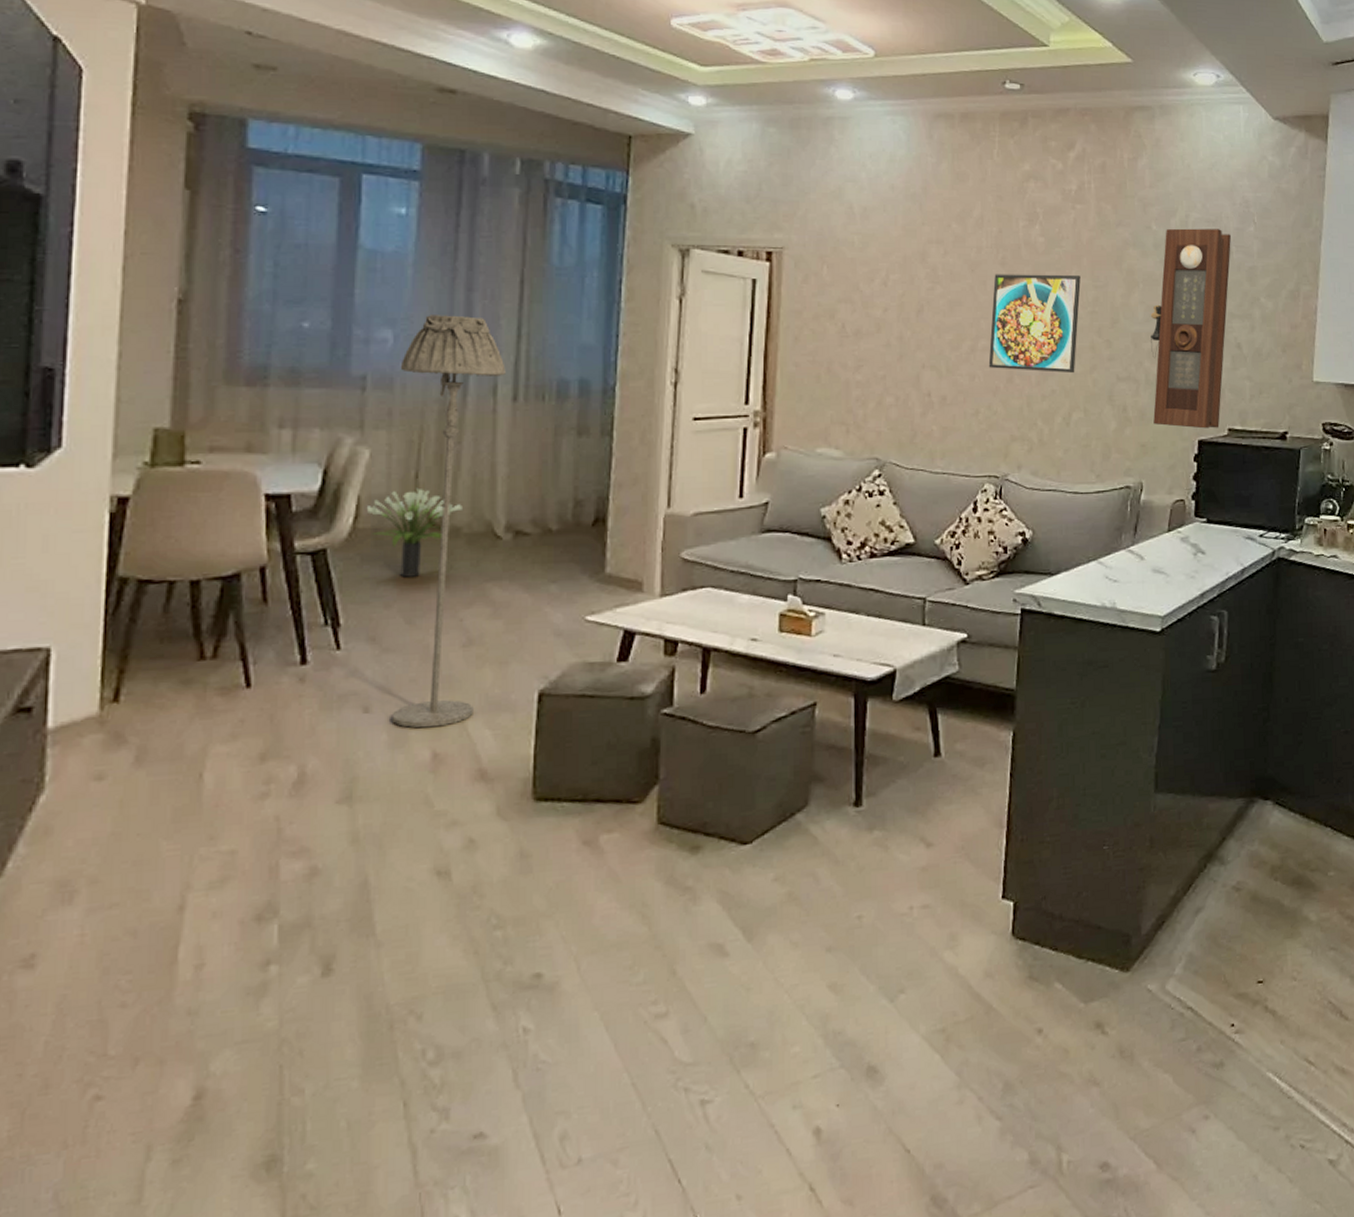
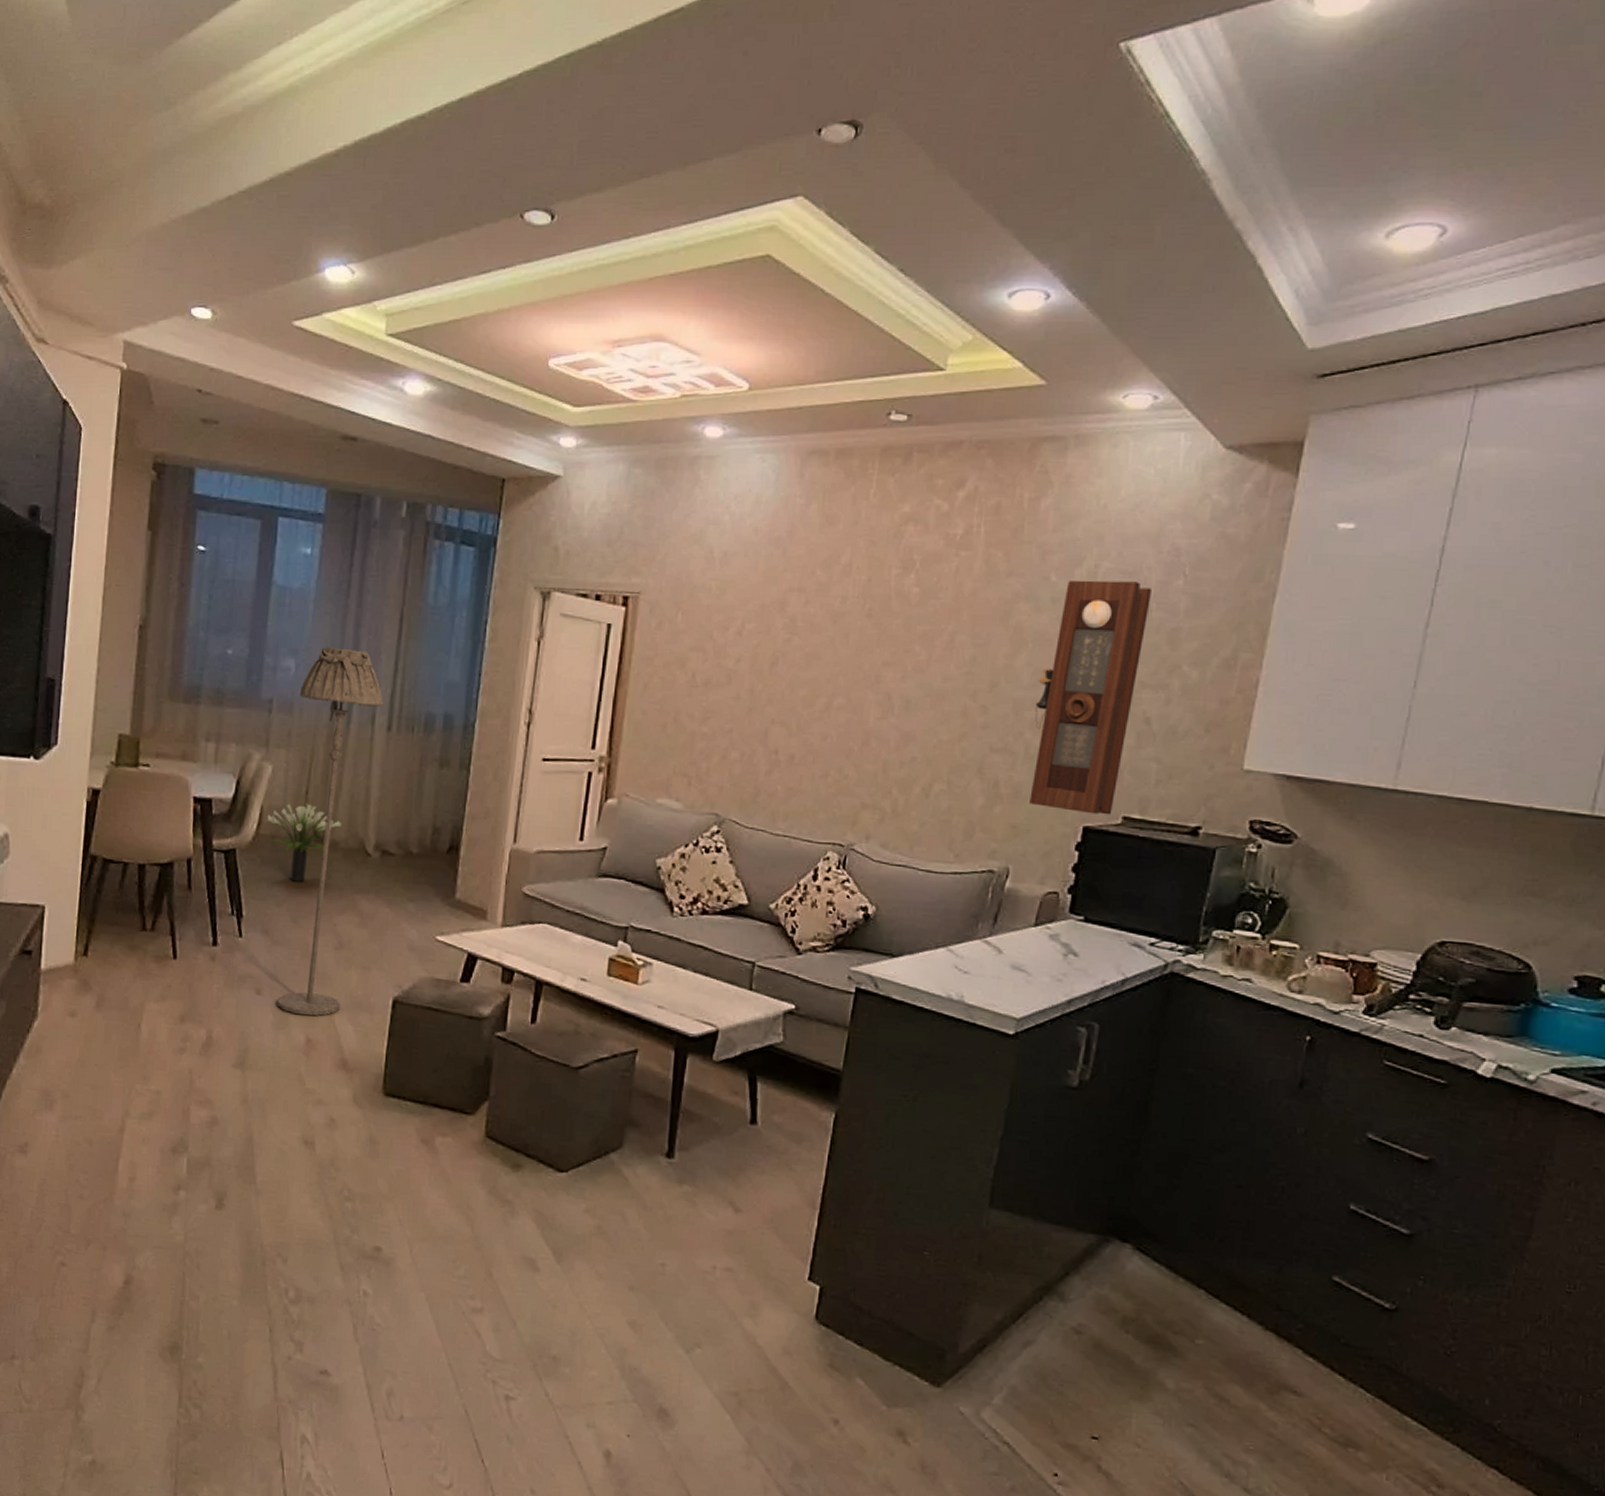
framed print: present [988,274,1081,374] -> none [843,626,958,740]

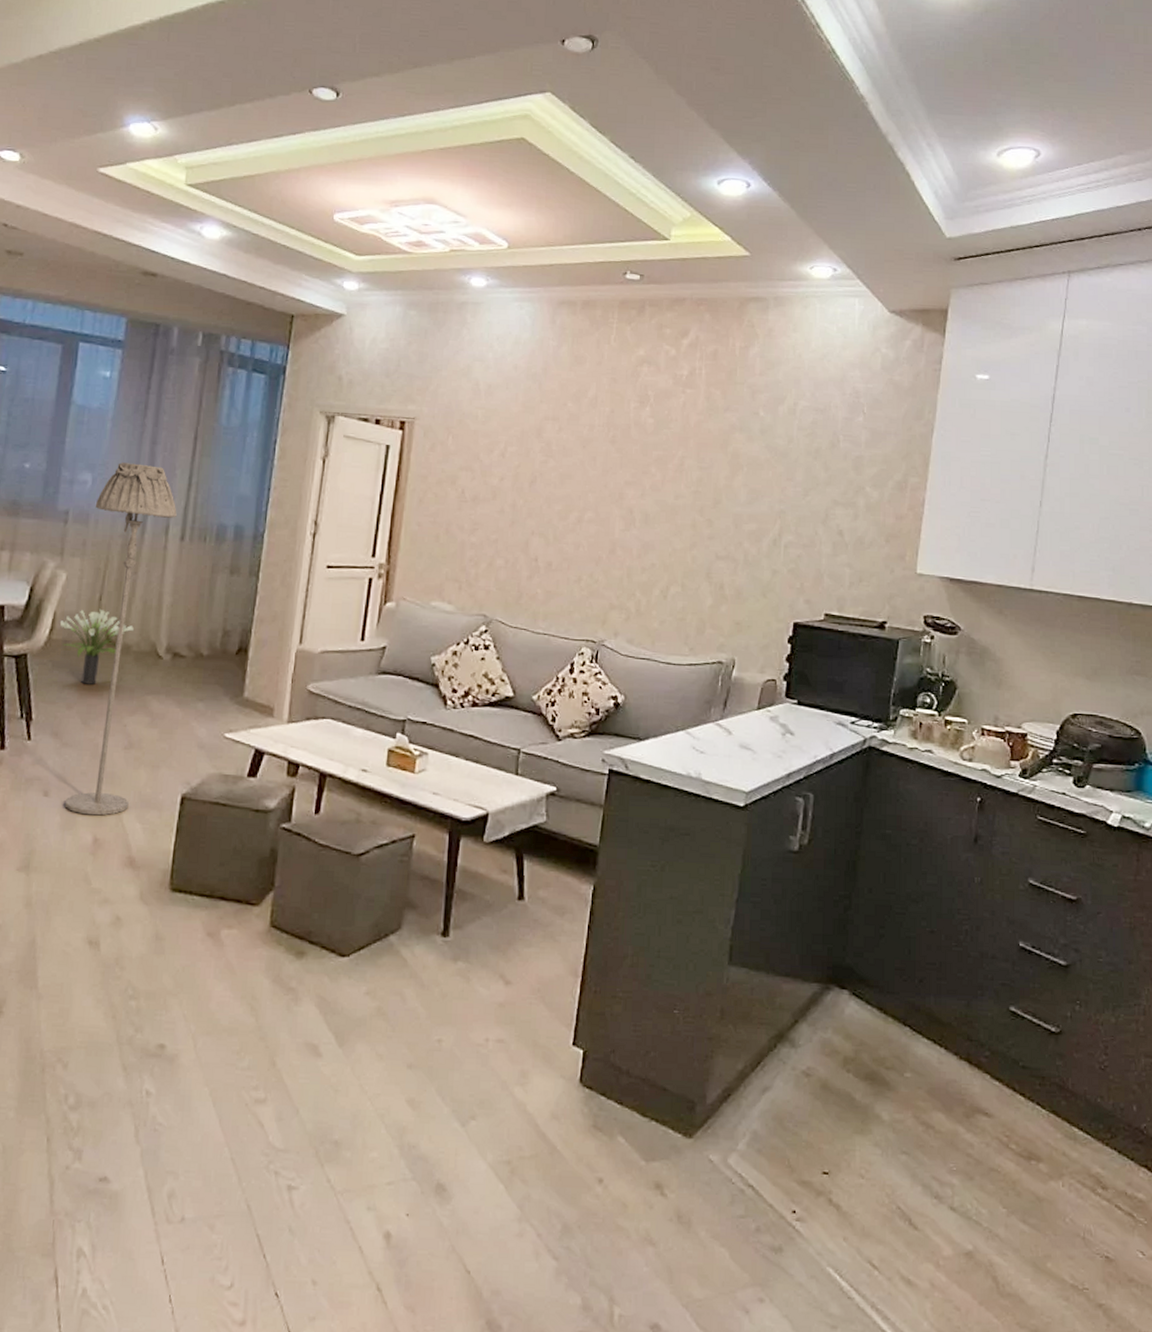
pendulum clock: present [1029,580,1151,815] -> none [749,415,839,612]

